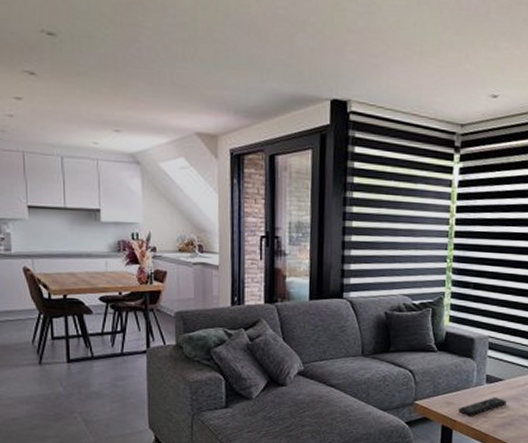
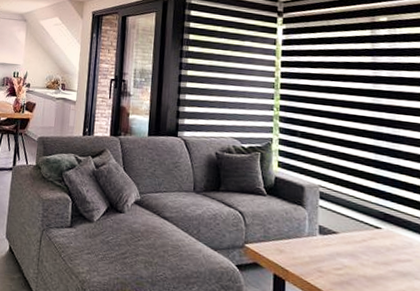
remote control: present [458,397,507,416] -> none [291,250,343,269]

